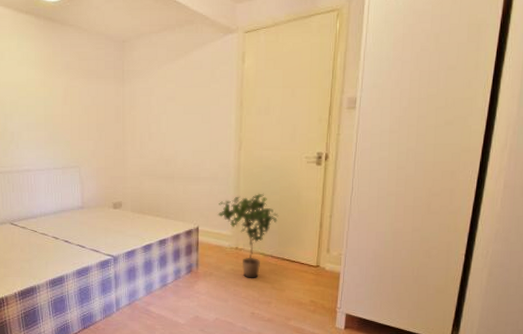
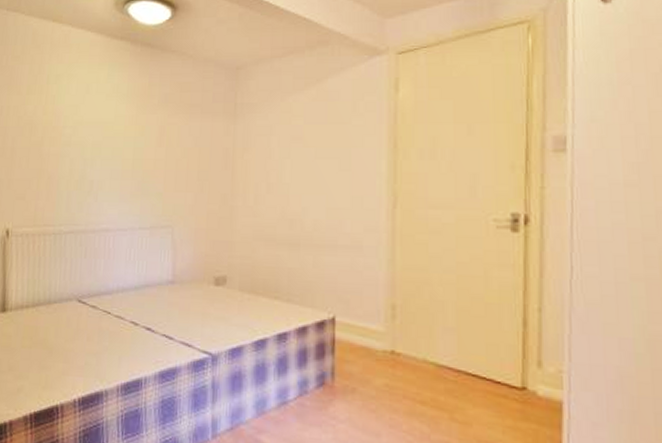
potted plant: present [217,193,279,279] -> none [363,270,457,403]

